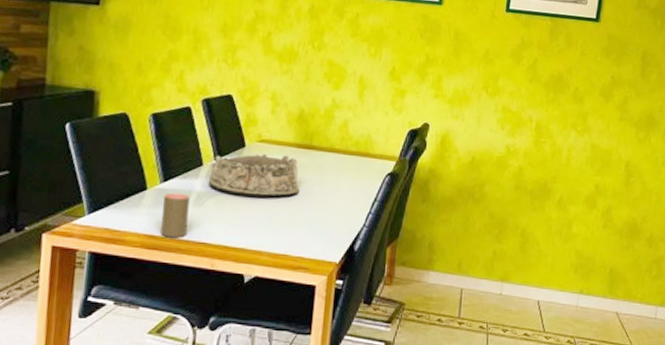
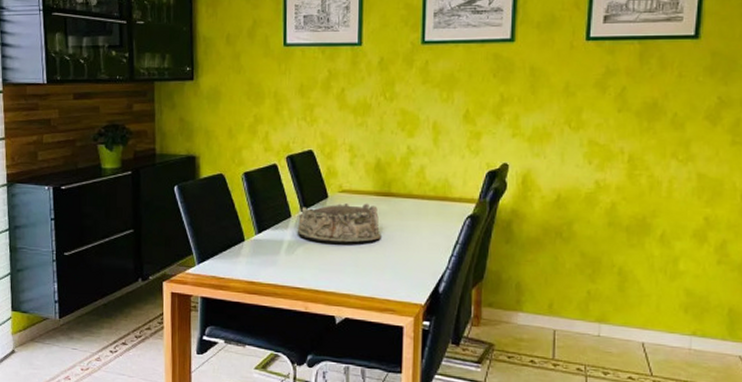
cup: present [161,192,190,238] -> none [259,242,282,284]

